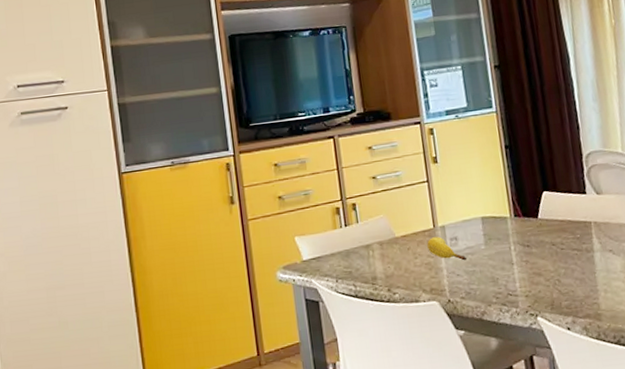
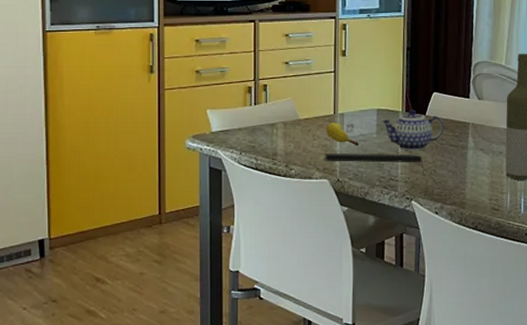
notepad: none [428,263,546,286] -> present [324,152,424,174]
teapot: none [488,213,562,261] -> present [382,109,444,151]

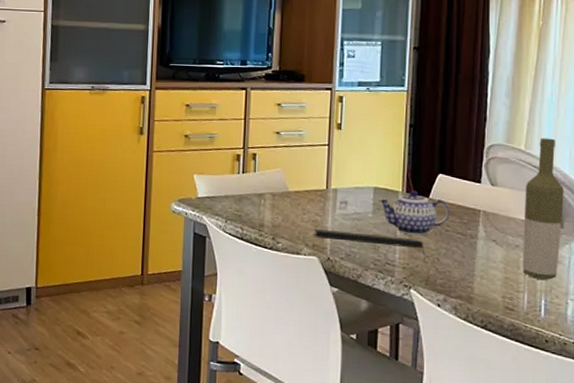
fruit: present [326,123,360,146] -> none [317,197,353,225]

